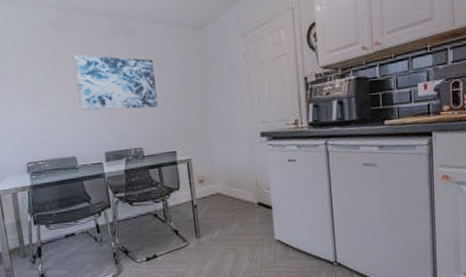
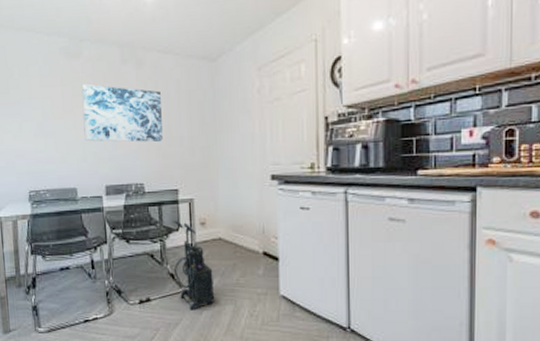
vacuum cleaner: none [172,180,217,262] -> present [172,220,214,310]

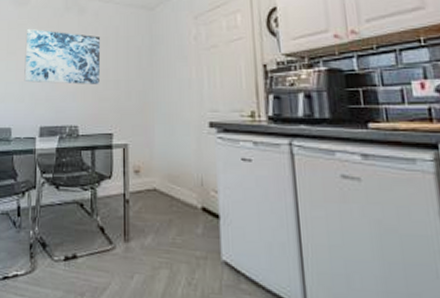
vacuum cleaner: present [172,220,214,310] -> none [103,166,147,273]

